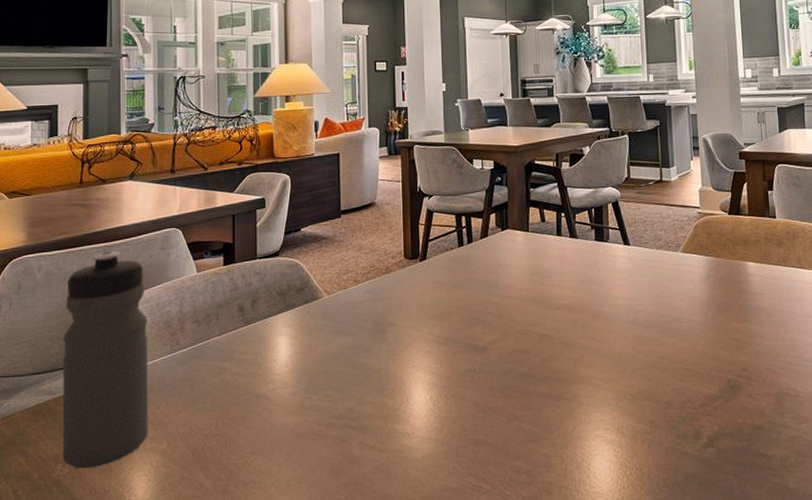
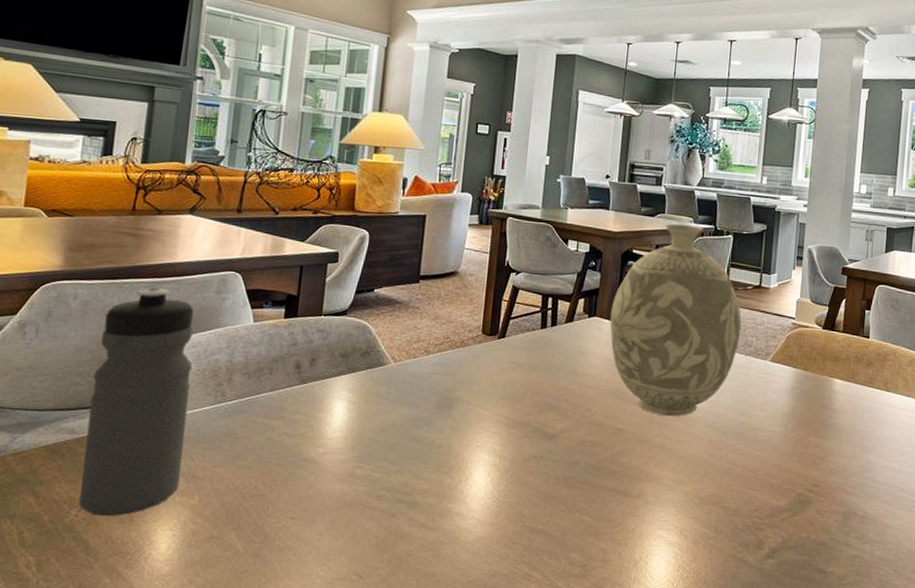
decorative vase: none [521,130,649,318] -> present [610,224,742,417]

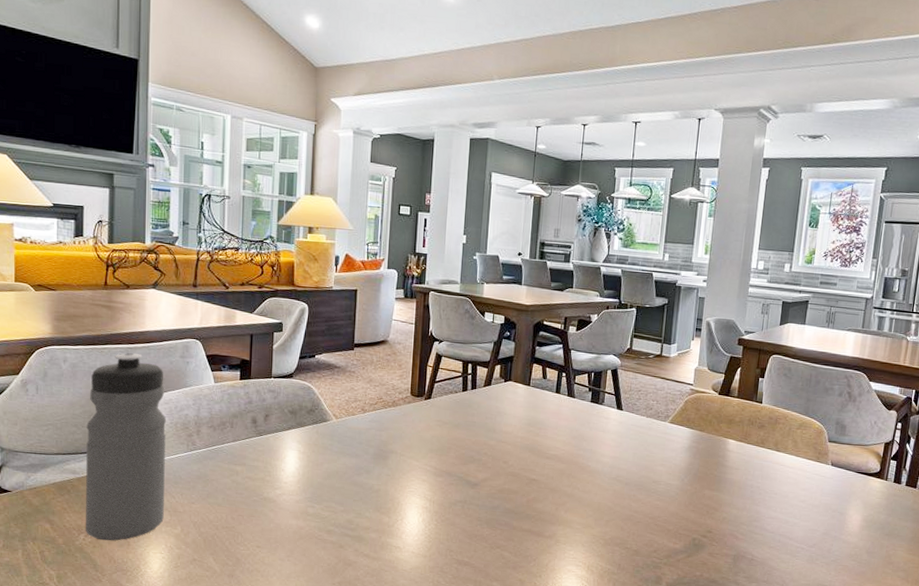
decorative vase: present [610,224,742,417] -> none [523,298,644,470]

